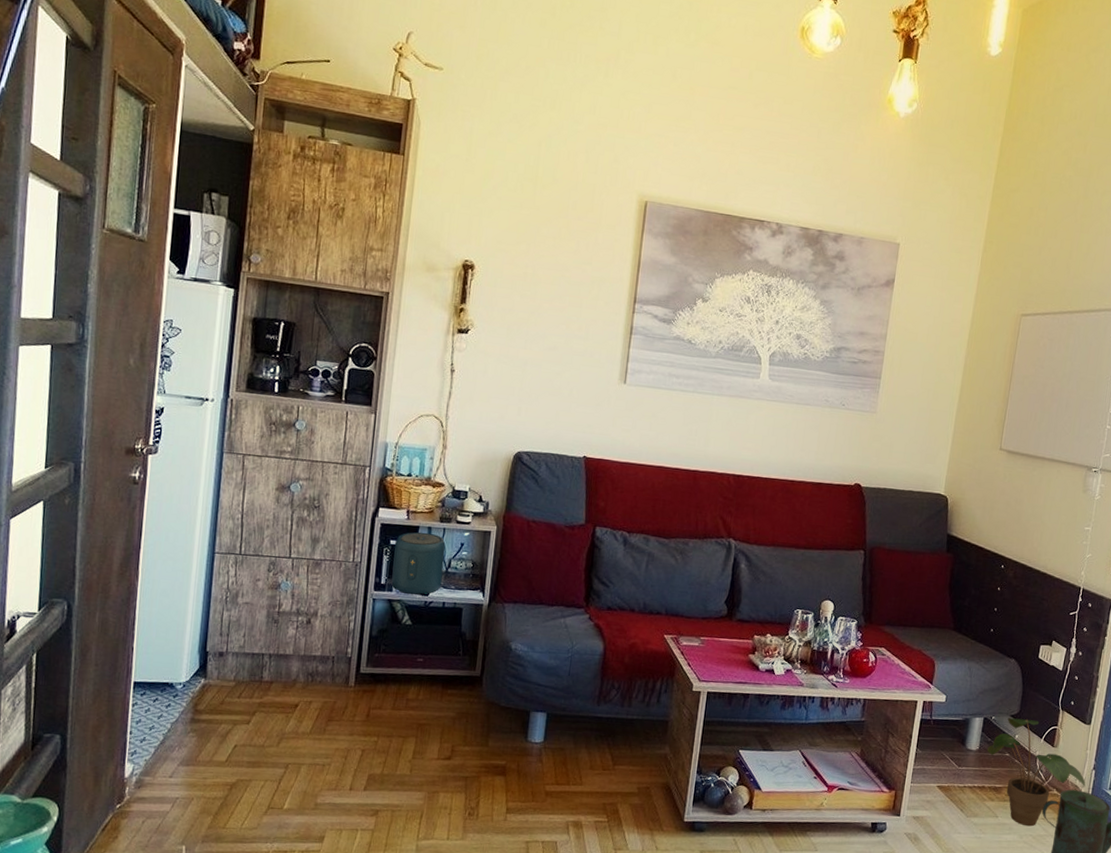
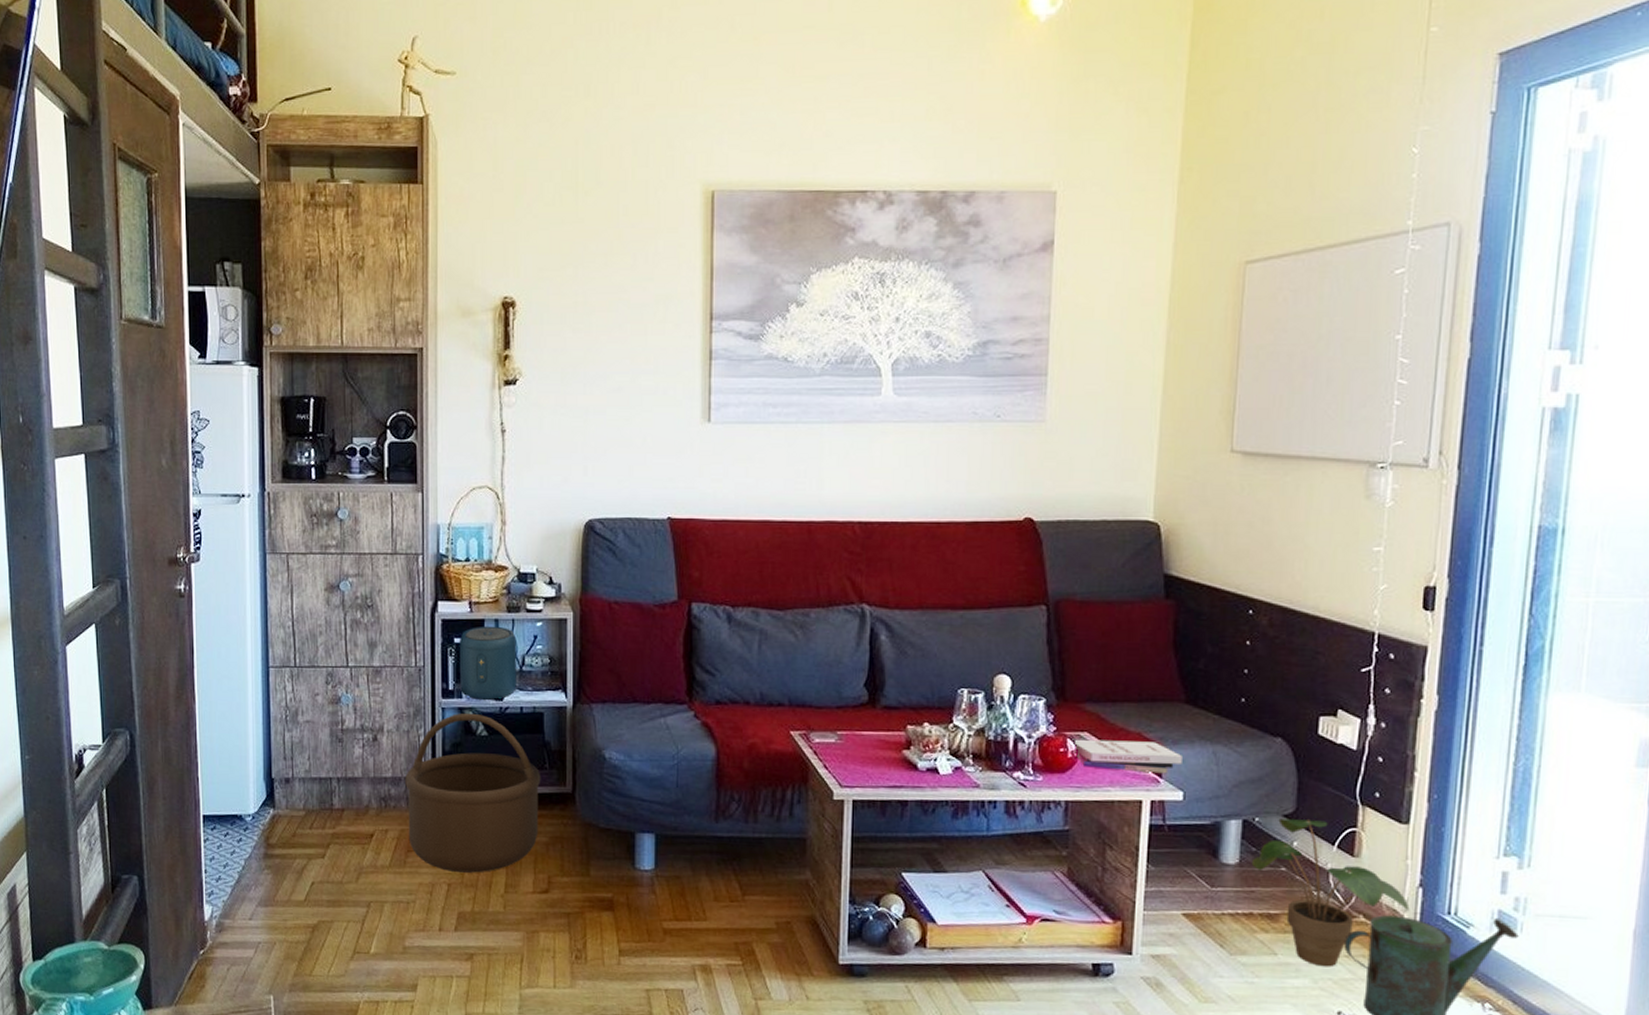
basket: none [330,604,455,741] -> present [405,713,541,873]
books: none [873,652,948,682] -> present [1072,739,1182,774]

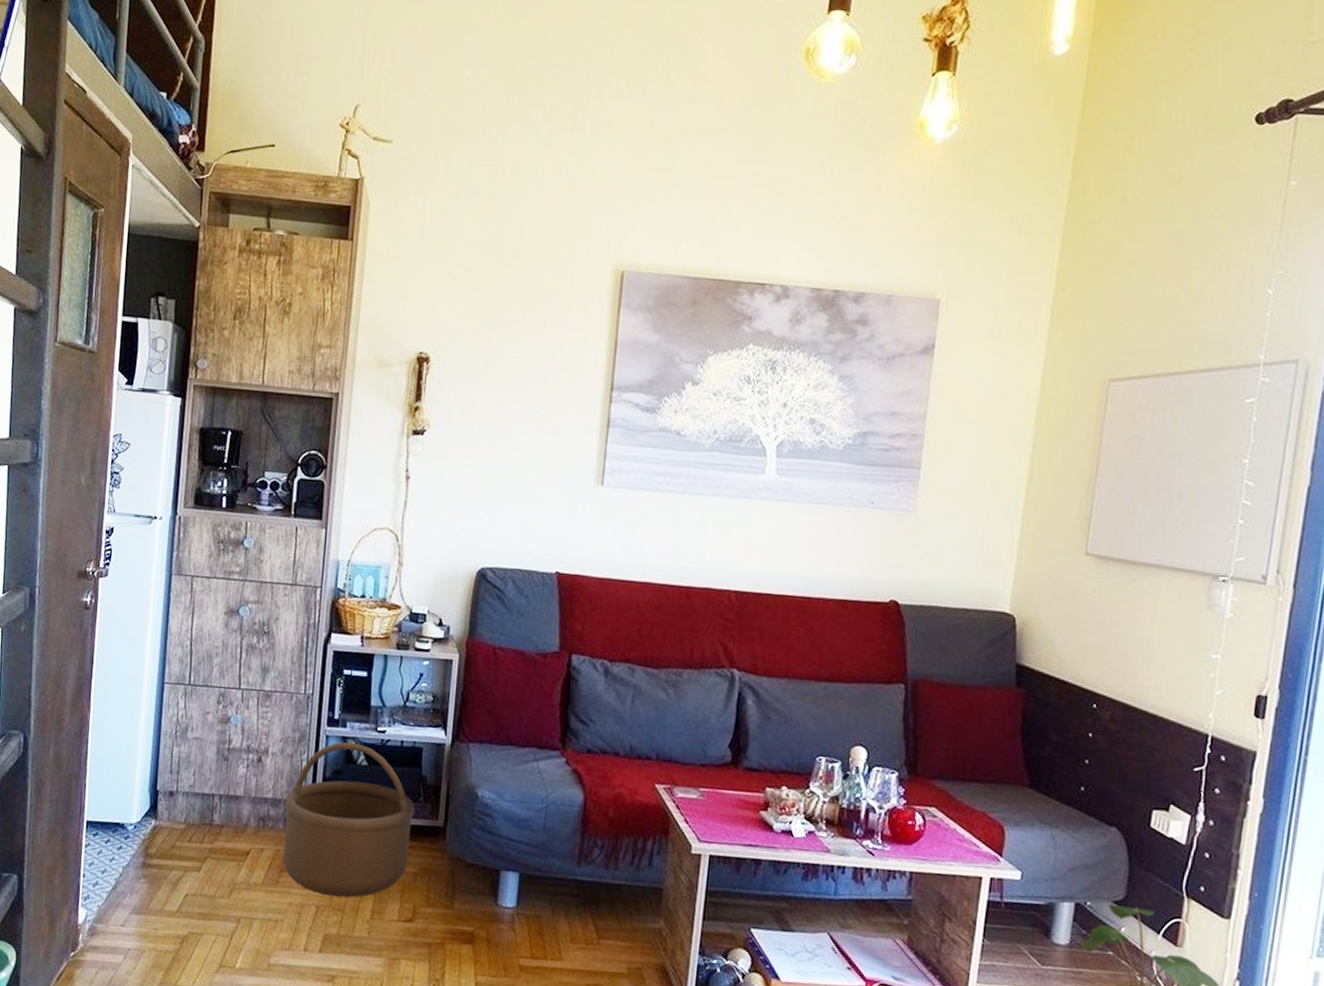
speaker: present [460,626,517,700] -> none [345,660,403,732]
books: present [1072,739,1182,774] -> none [920,813,1023,853]

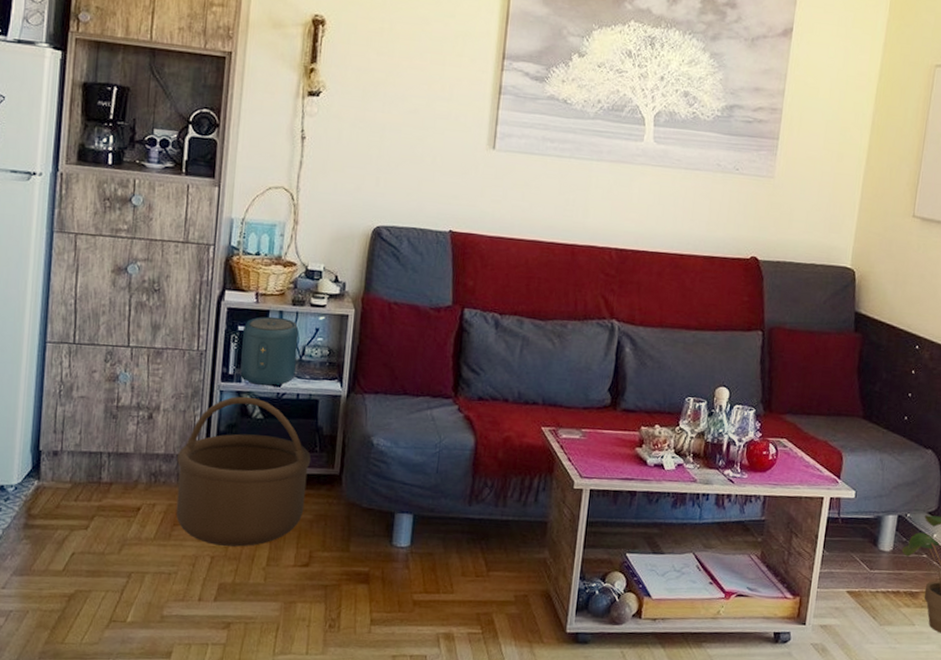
speaker: none [345,660,403,732] -> present [240,316,299,386]

